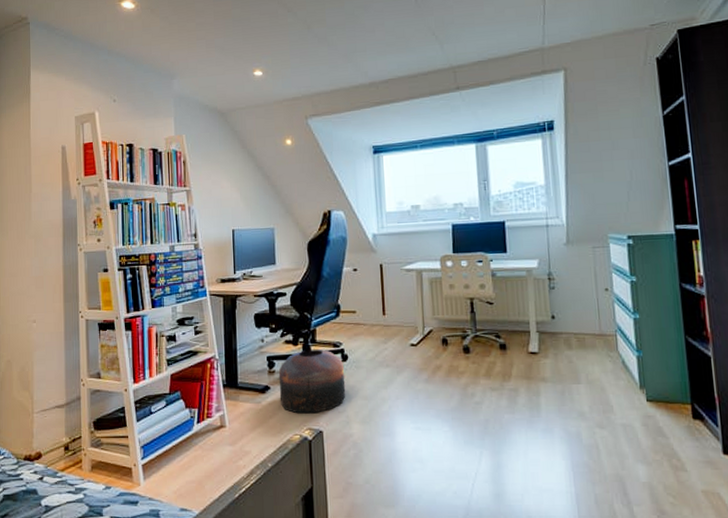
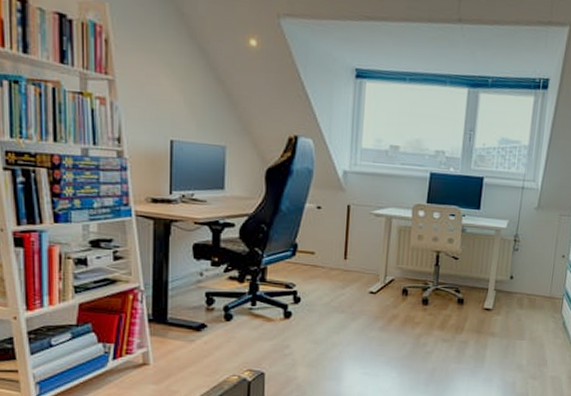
pouf: present [278,349,346,414] -> none [217,289,296,355]

